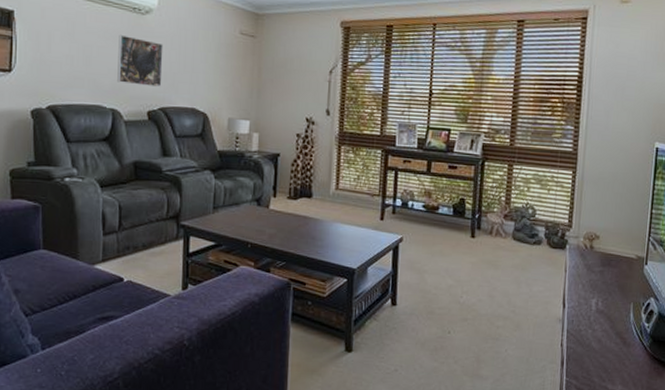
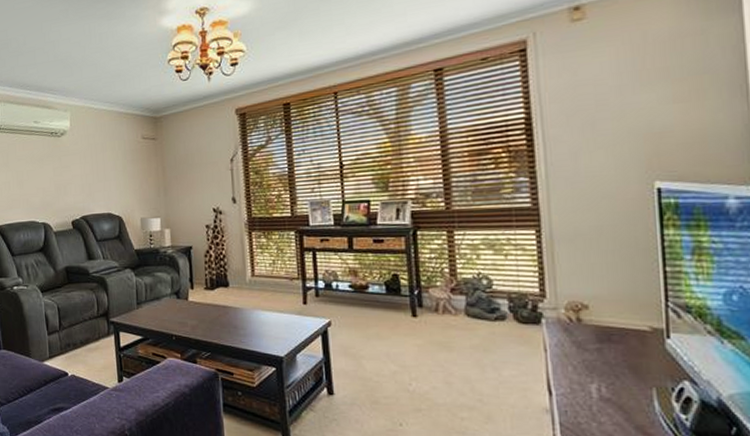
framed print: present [117,34,163,88] -> none [42,157,81,200]

